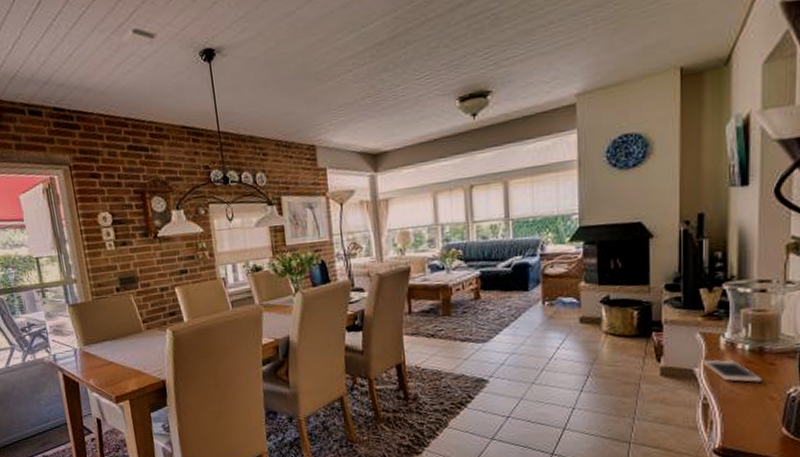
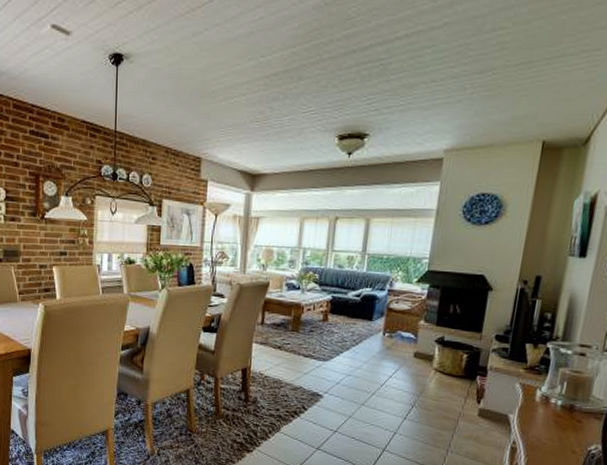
cell phone: present [701,359,762,382] -> none [516,408,568,436]

